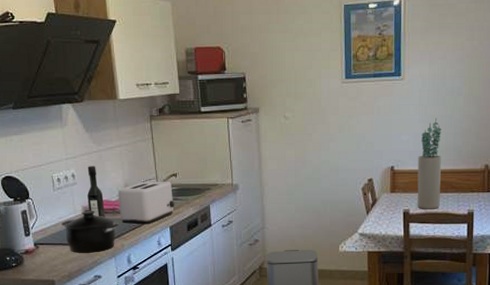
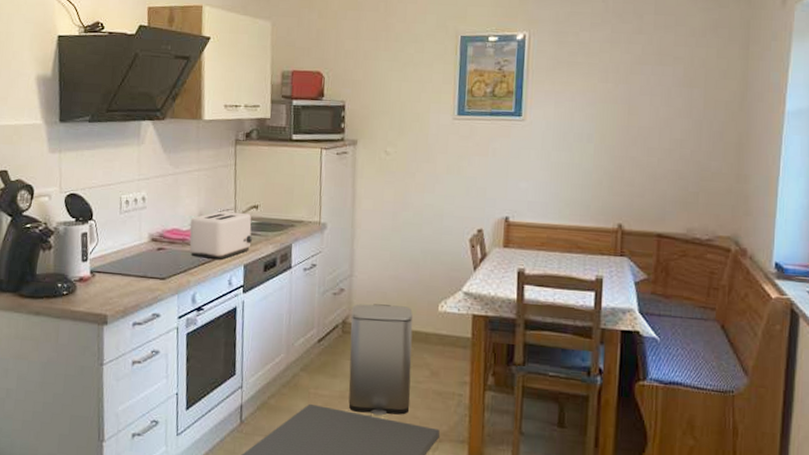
saucepan: present [61,211,119,253] -> none [124,239,187,288]
bottle: present [87,166,105,217] -> none [155,189,174,248]
vase: present [417,118,442,209] -> none [534,166,567,271]

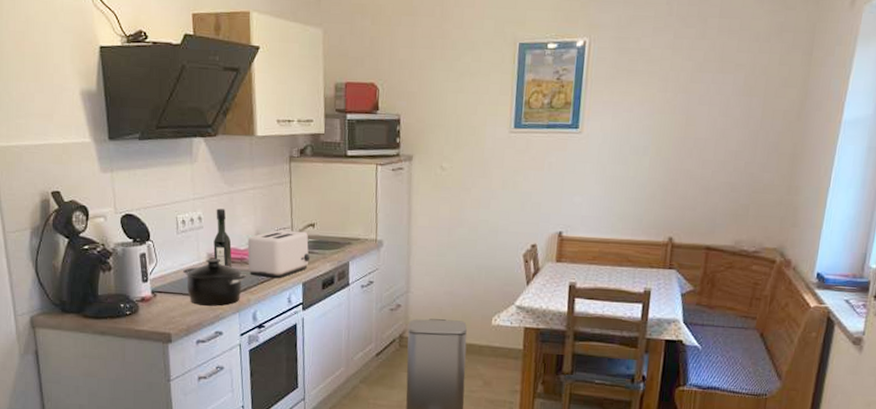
saucepan: none [124,239,187,288] -> present [183,258,246,306]
bottle: none [155,189,174,248] -> present [213,209,232,267]

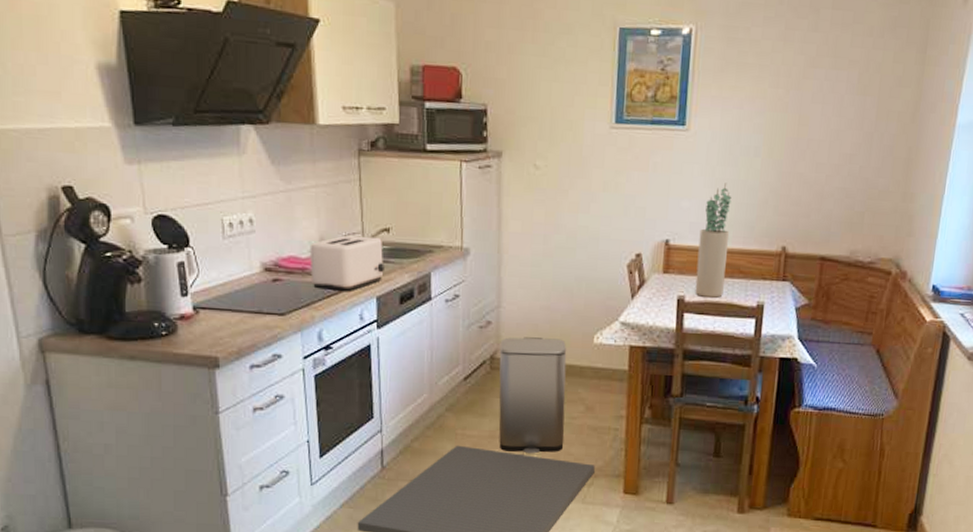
saucepan: present [183,258,246,306] -> none [232,268,309,325]
bottle: present [213,209,232,267] -> none [268,209,292,279]
vase: none [585,179,621,284] -> present [695,183,732,298]

